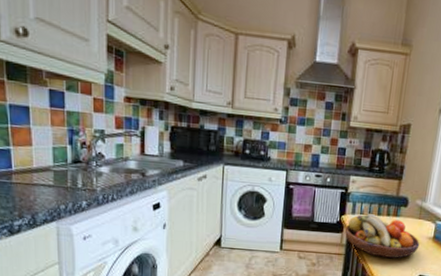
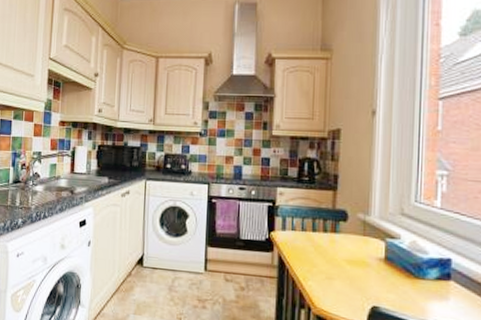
fruit bowl: present [344,213,420,259] -> none [275,229,368,285]

